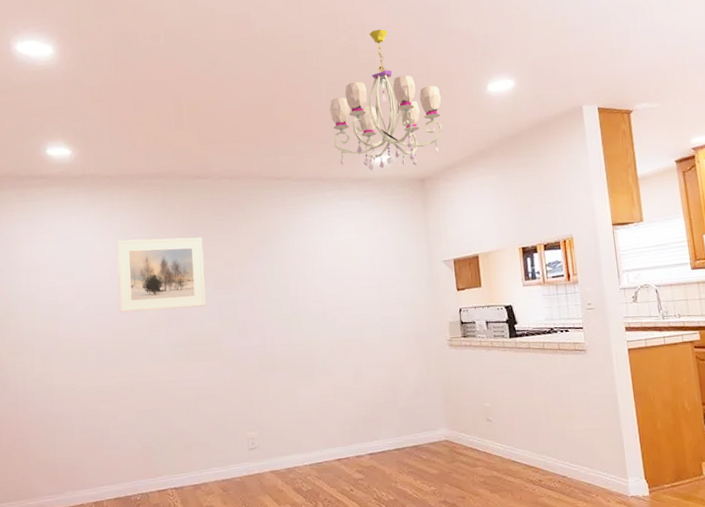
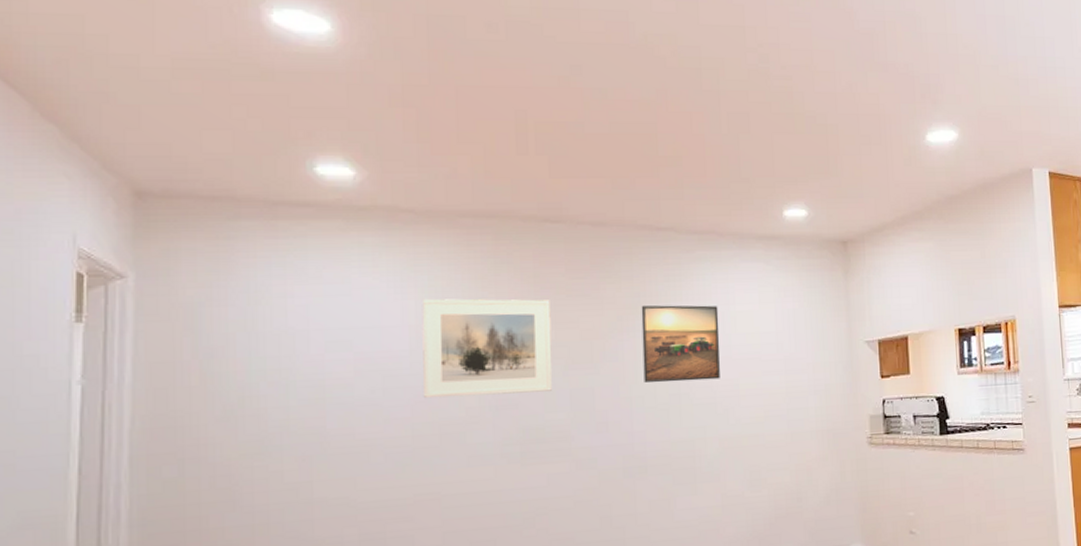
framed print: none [267,236,328,298] -> present [641,305,720,383]
chandelier: present [329,29,443,171] -> none [731,51,872,228]

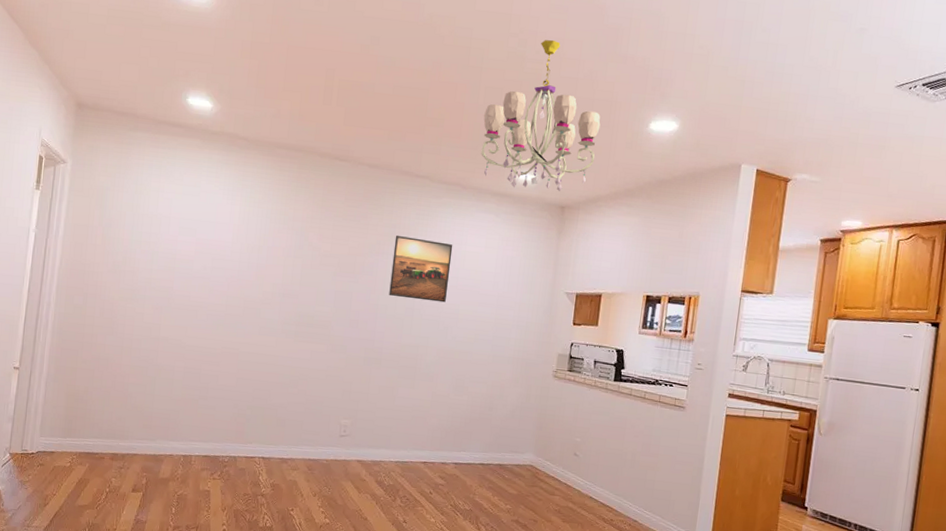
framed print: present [421,298,553,399] -> none [236,206,331,290]
chandelier: none [731,51,872,228] -> present [481,39,601,191]

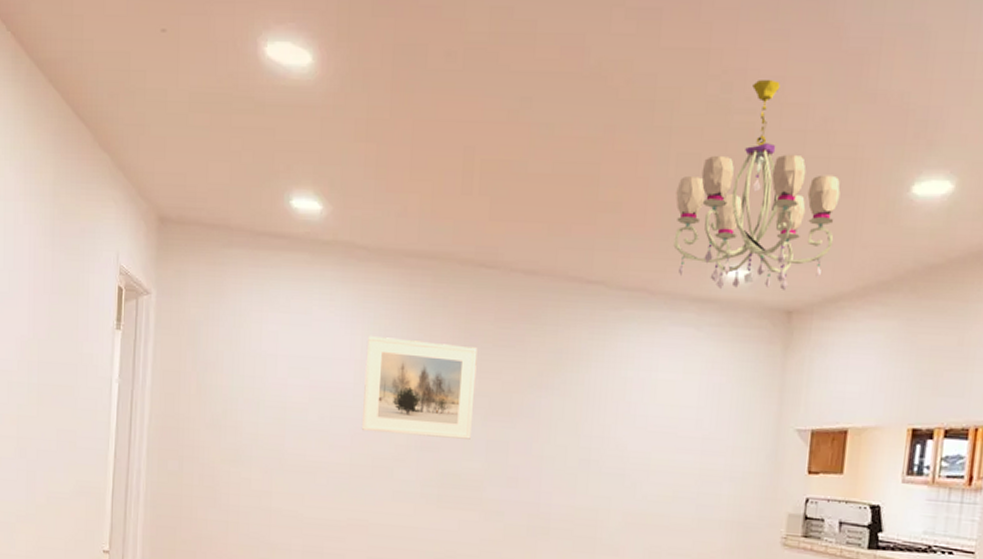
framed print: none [236,206,331,290] -> present [361,335,478,439]
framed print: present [389,235,453,303] -> none [556,362,640,450]

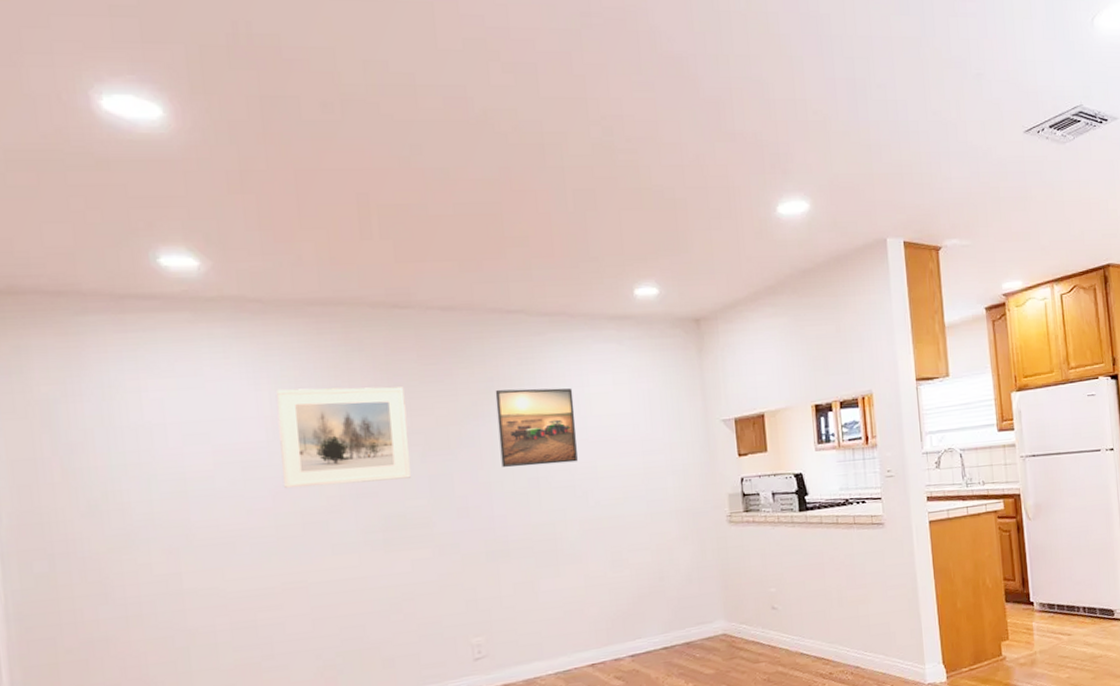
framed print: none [556,362,640,450] -> present [495,388,578,467]
chandelier: present [673,79,841,290] -> none [578,123,723,307]

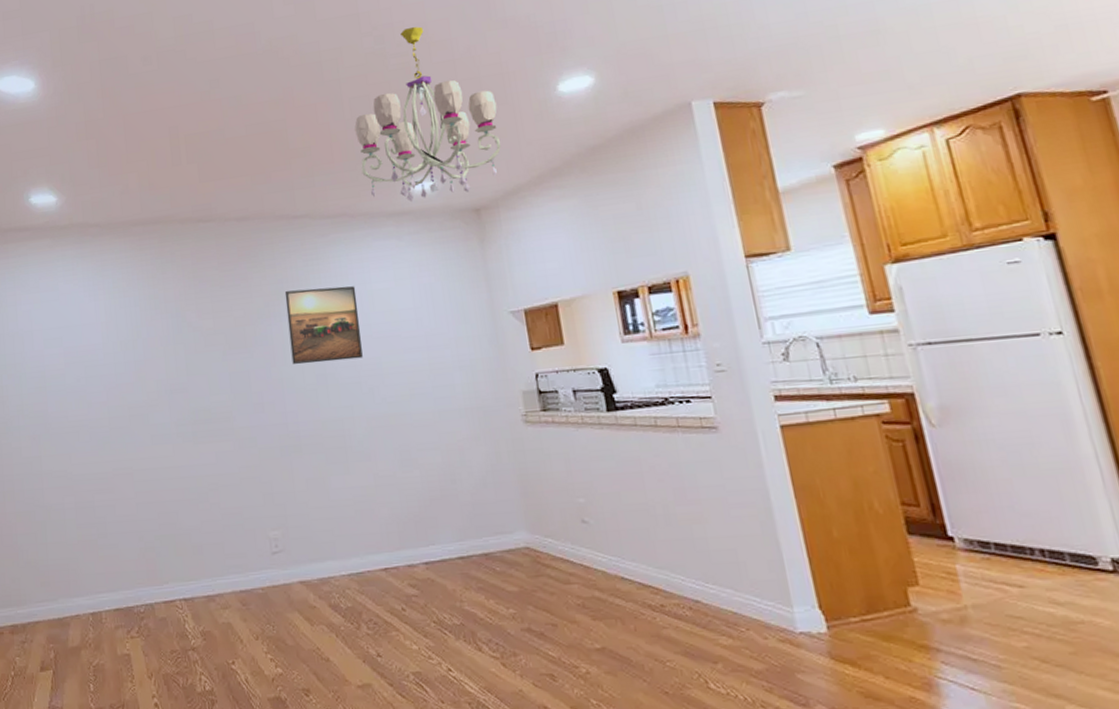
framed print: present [276,387,411,489] -> none [109,292,214,385]
chandelier: none [578,123,723,307] -> present [354,26,502,203]

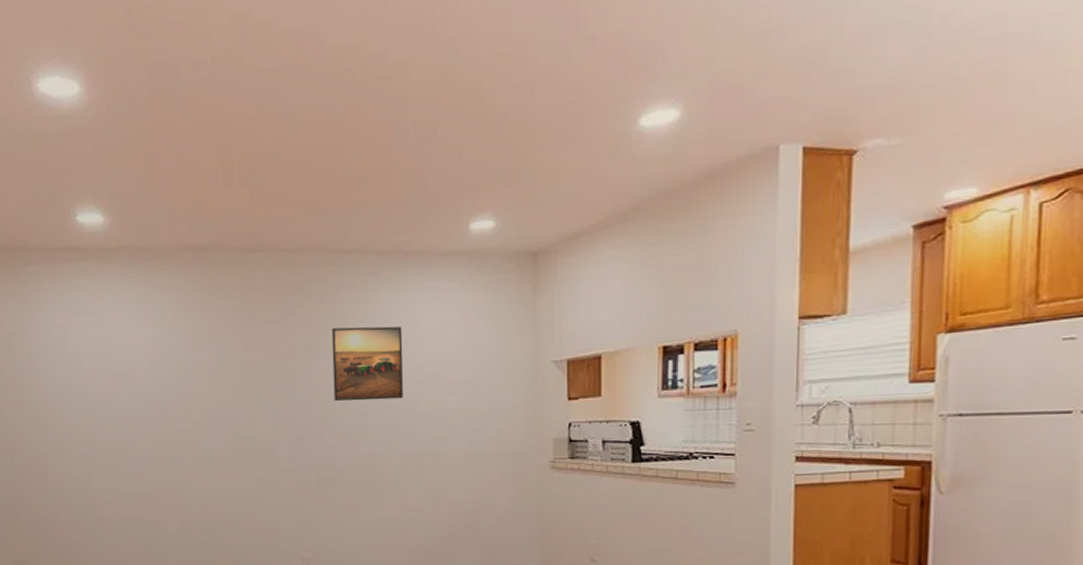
chandelier: present [354,26,502,203] -> none [417,39,571,242]

